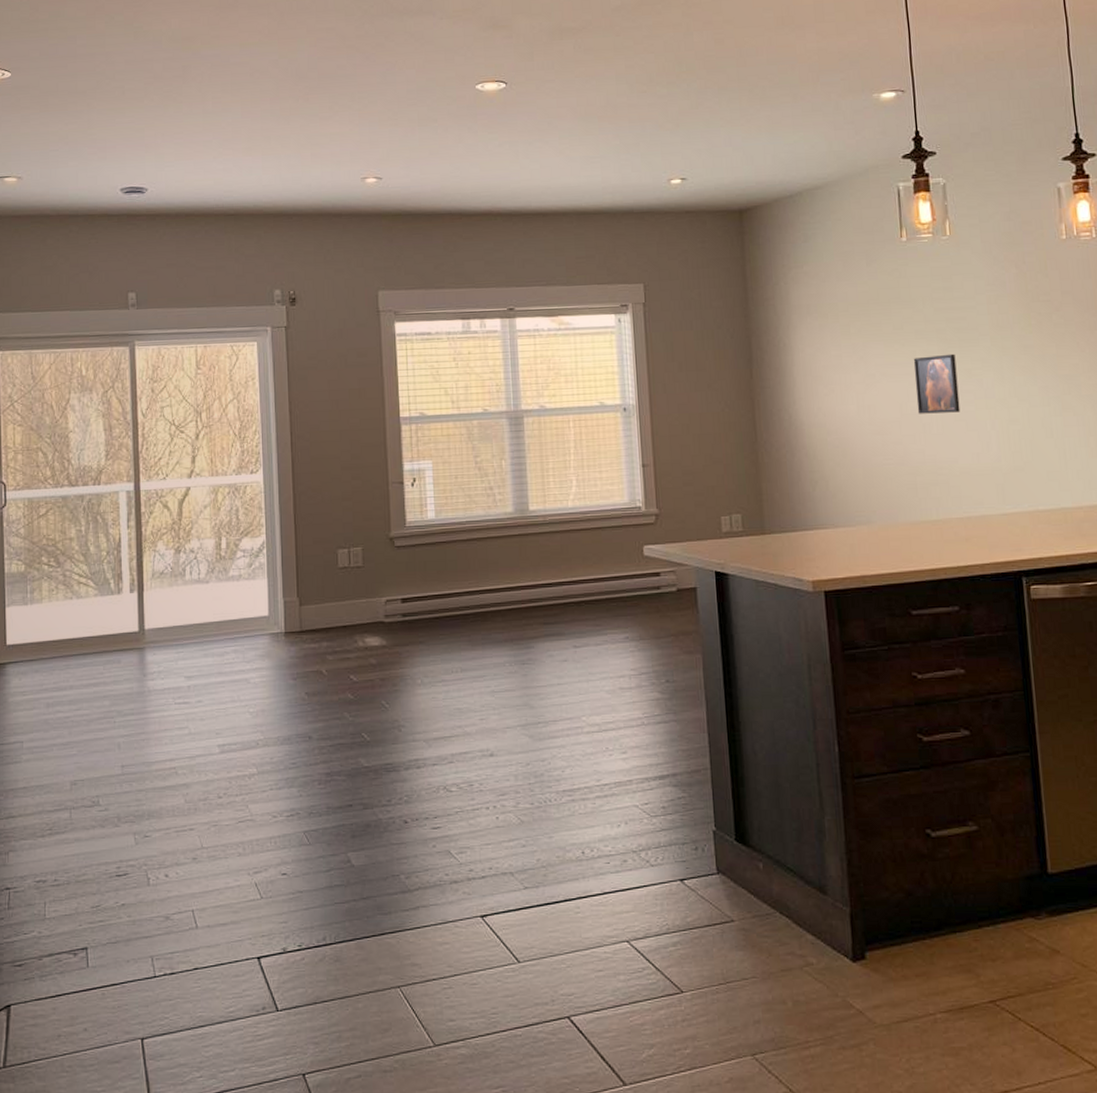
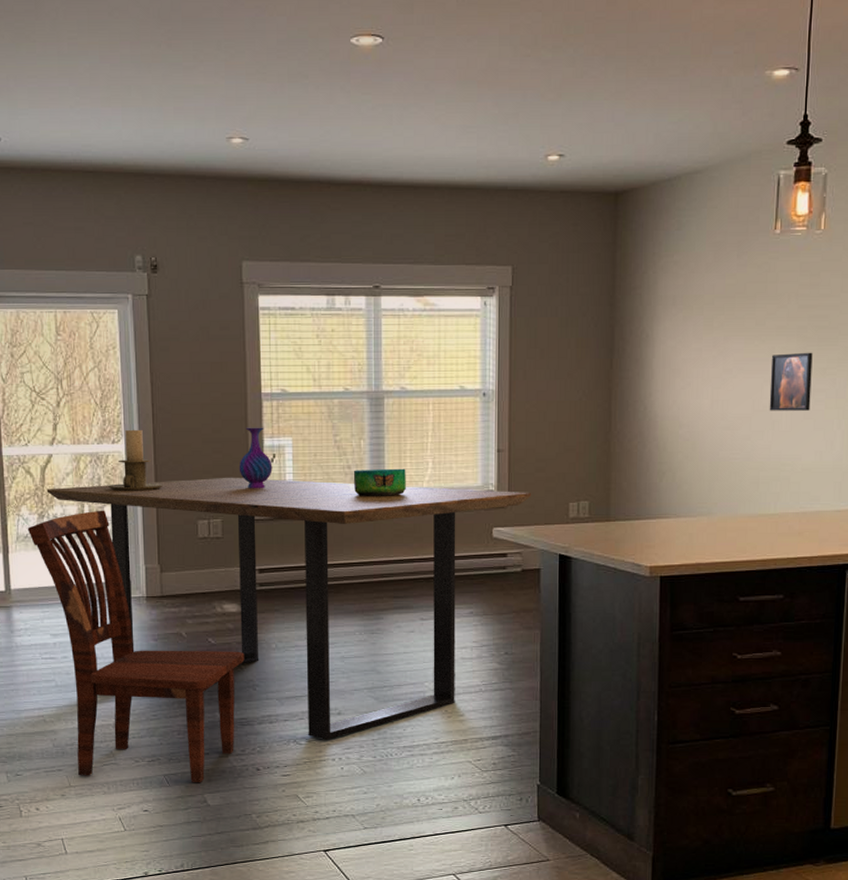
dining chair: none [163,542,389,840] -> present [27,510,245,783]
dining table: none [184,503,680,786] -> present [46,477,531,740]
candle holder: none [245,458,303,522] -> present [107,429,164,491]
vase: none [379,451,413,515] -> present [239,427,273,489]
decorative bowl: none [495,487,551,518] -> present [353,468,406,496]

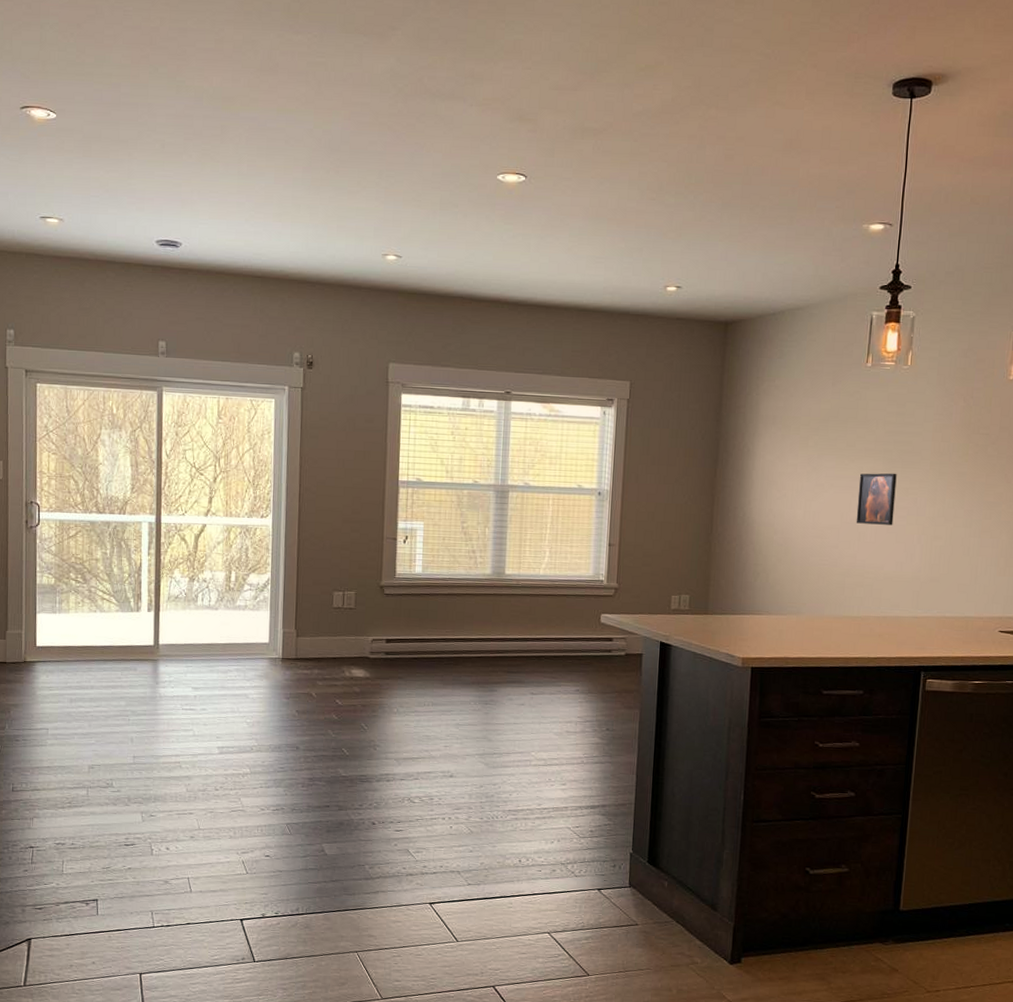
dining chair: present [27,510,245,783] -> none [178,577,368,833]
dining table: present [46,477,531,740] -> none [198,554,637,800]
candle holder: present [107,429,164,491] -> none [253,506,305,563]
vase: present [239,427,273,489] -> none [374,510,405,567]
decorative bowl: present [353,468,406,496] -> none [476,554,525,580]

